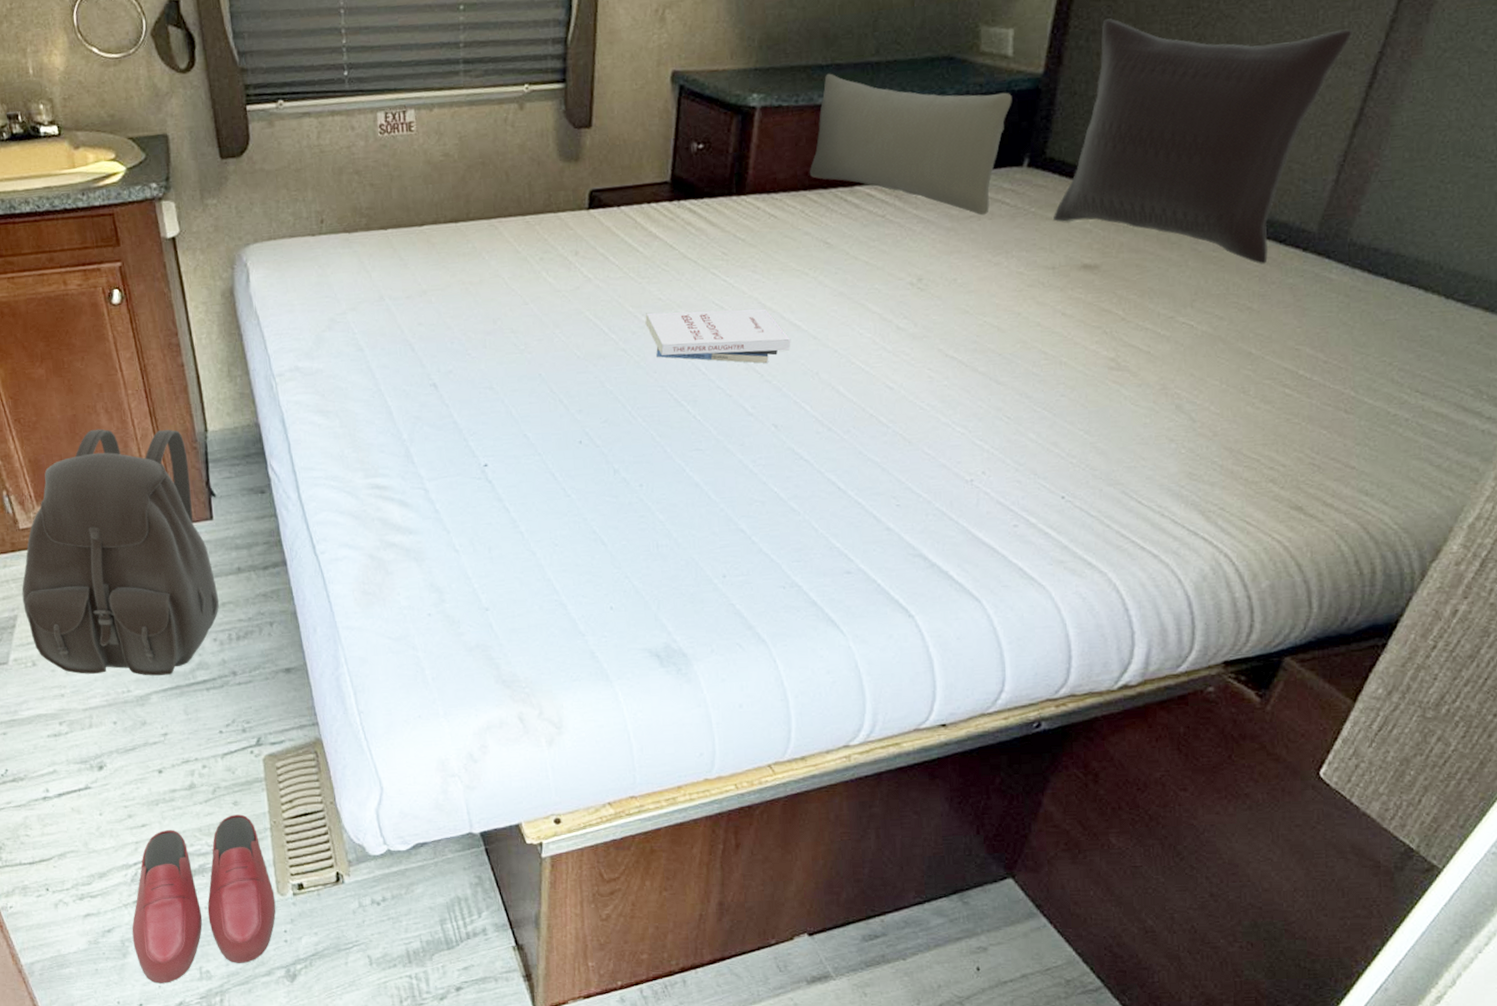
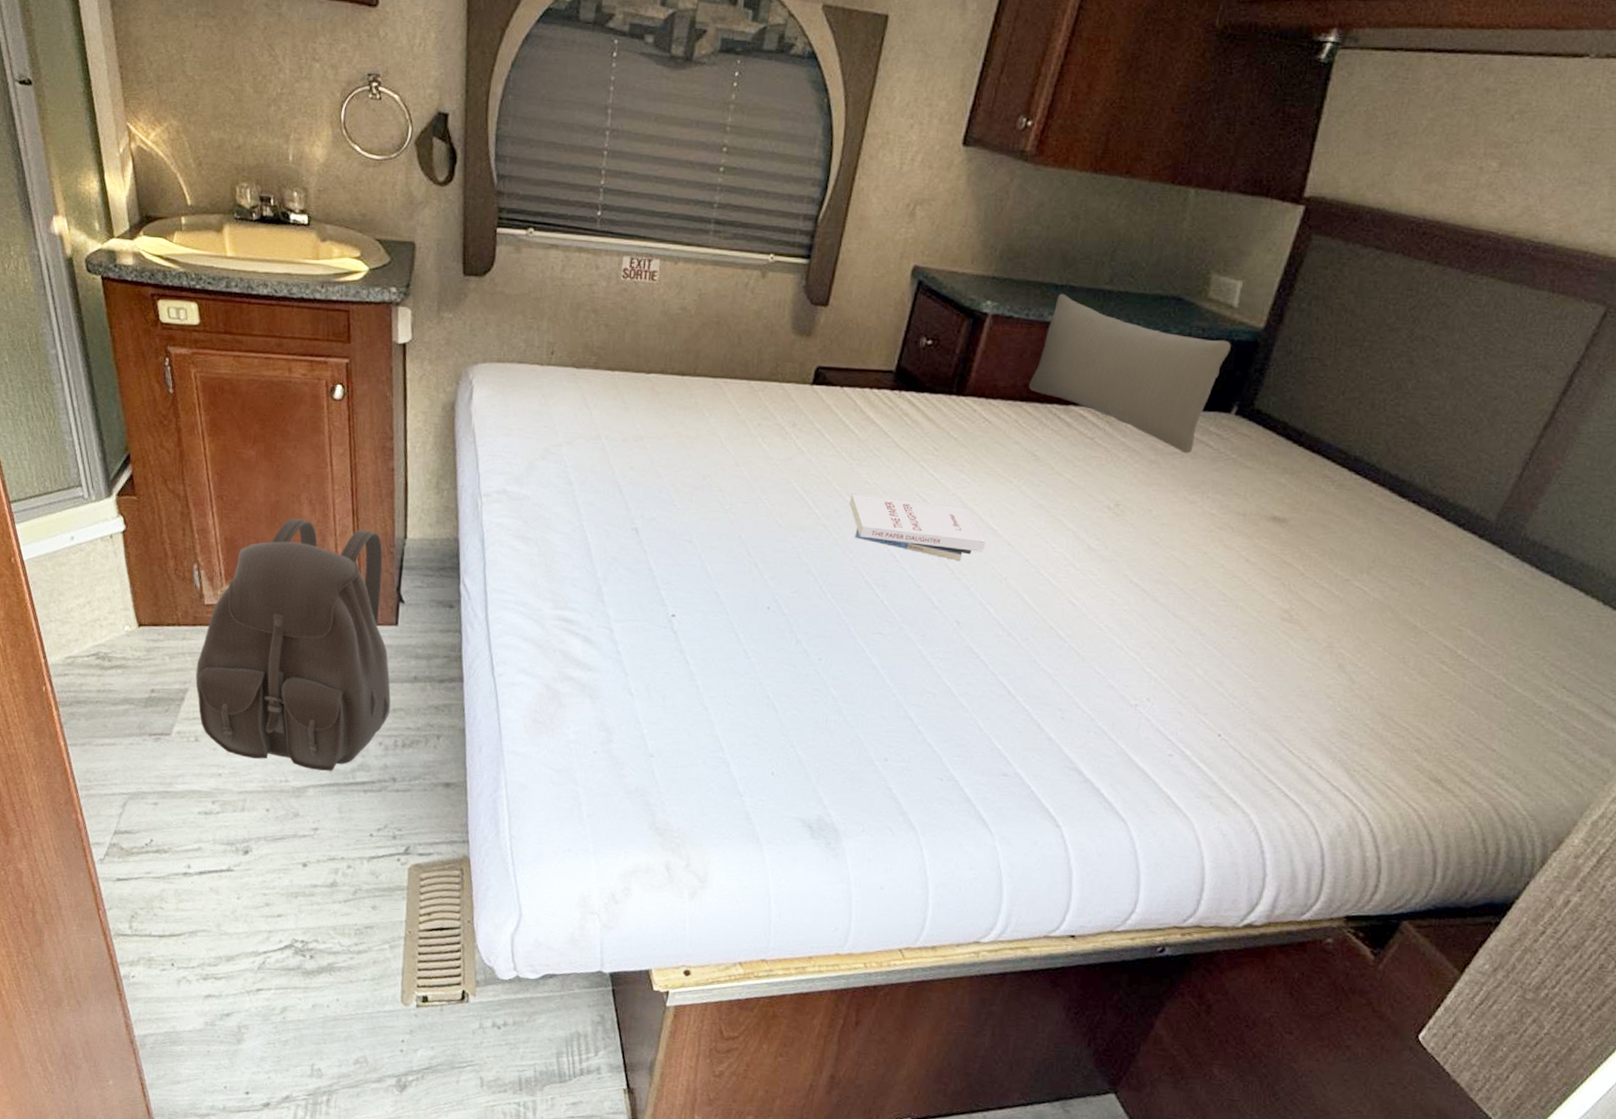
slippers: present [132,814,276,984] -> none [249,918,398,1076]
pillow: present [1054,19,1352,264] -> none [1252,287,1556,544]

